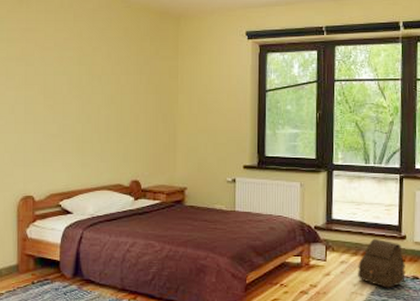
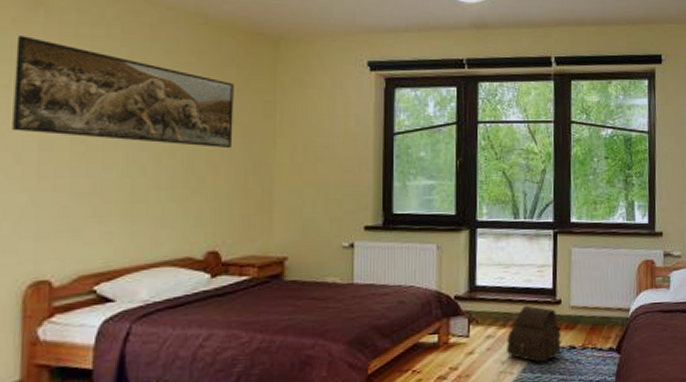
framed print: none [9,22,148,103] -> present [12,36,234,149]

